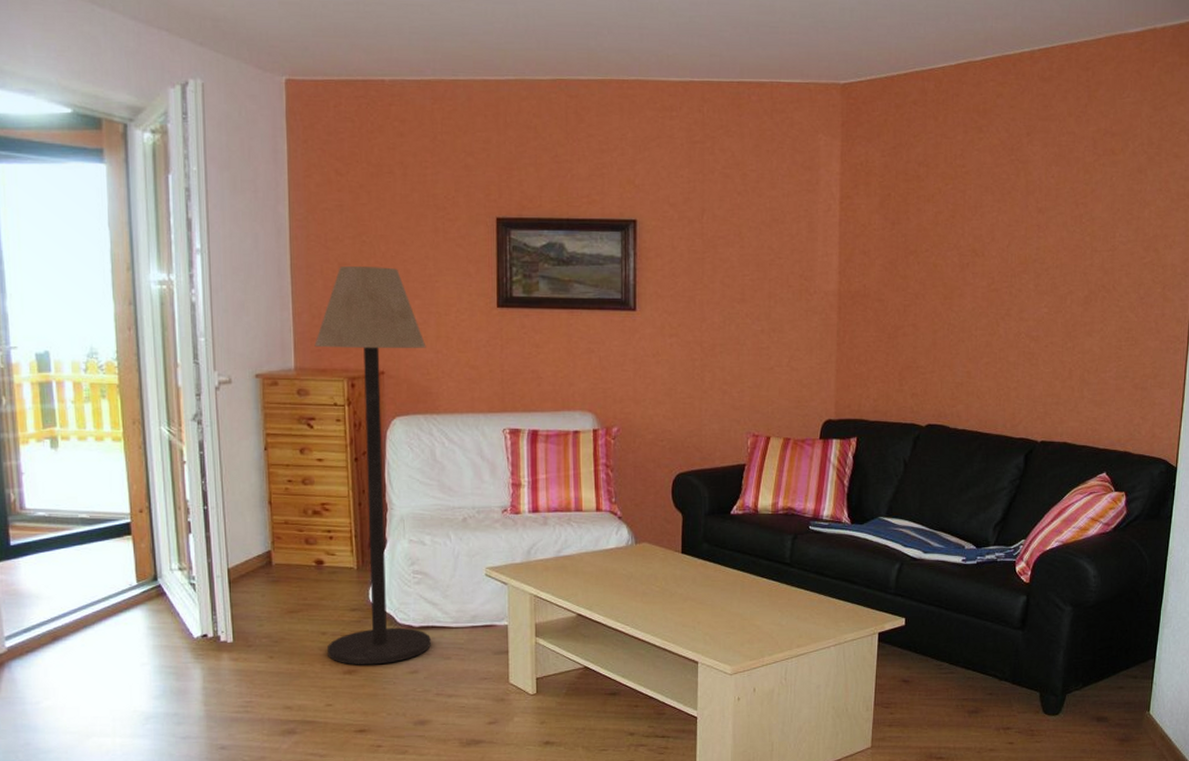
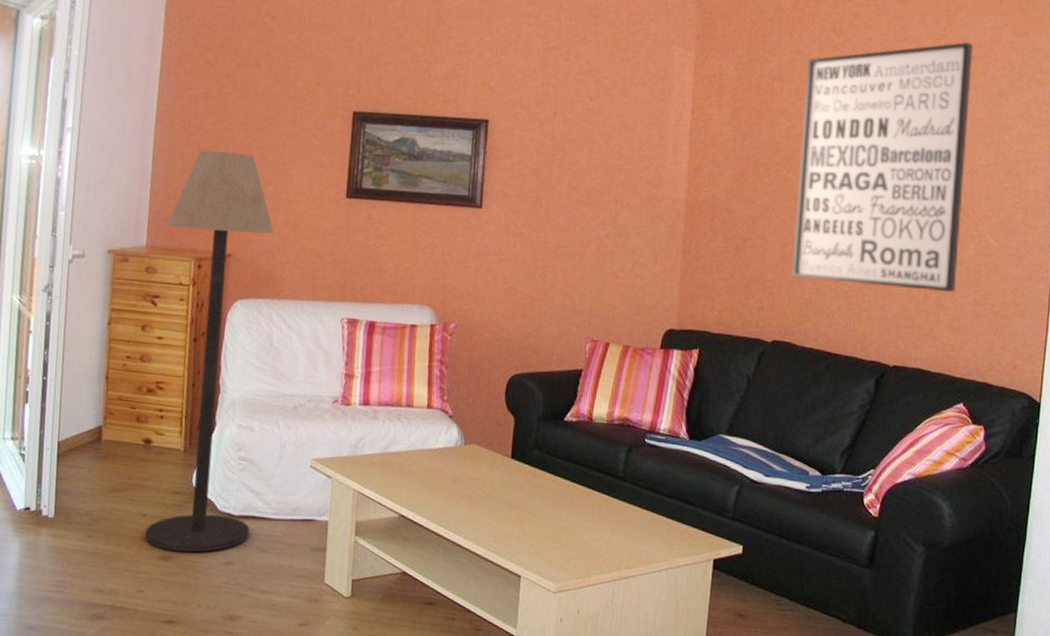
wall art: none [942,118,1114,368] -> present [791,41,974,292]

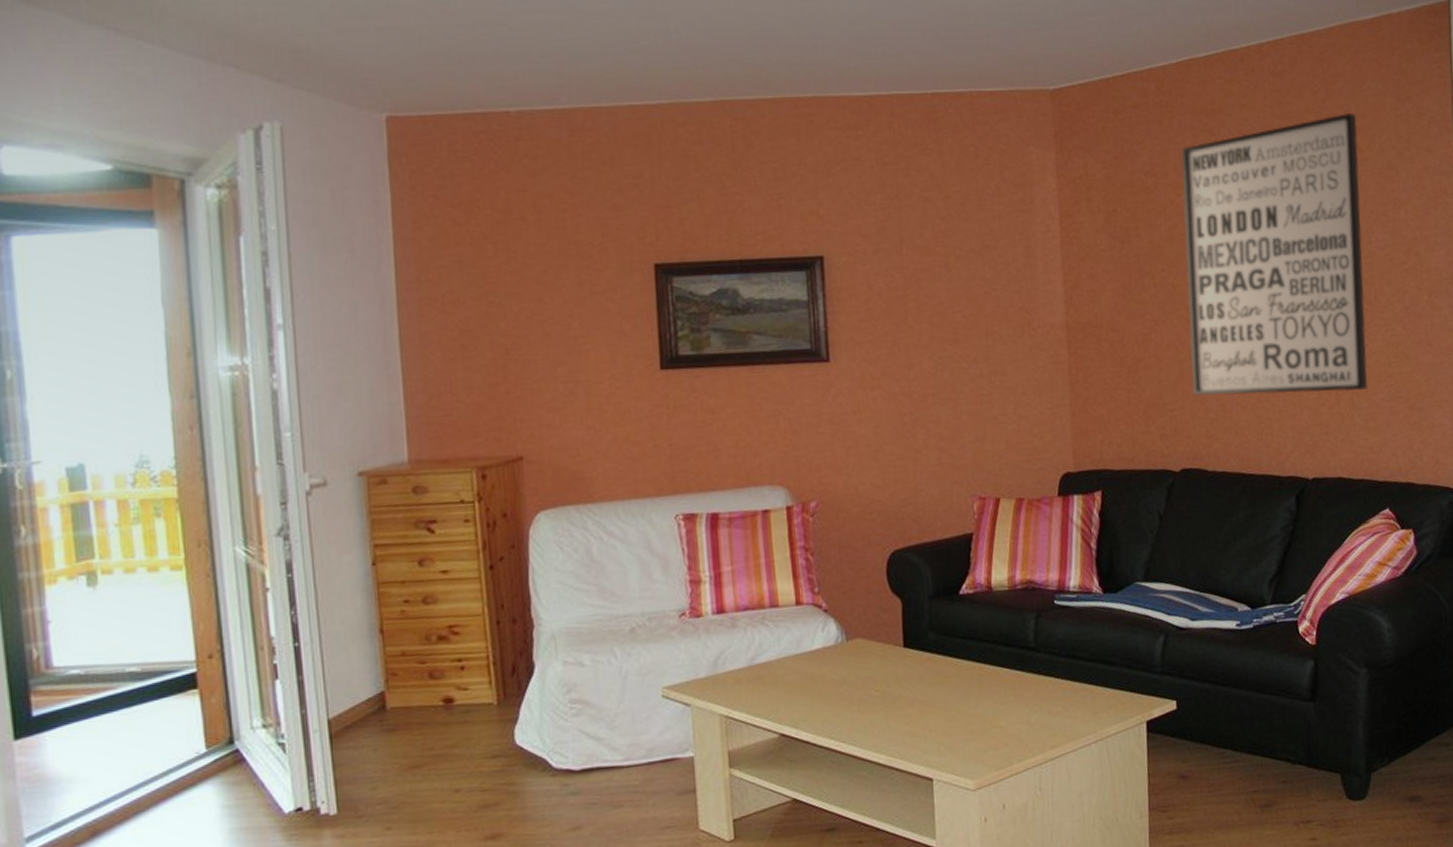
floor lamp: present [145,151,274,553] -> none [433,330,598,828]

